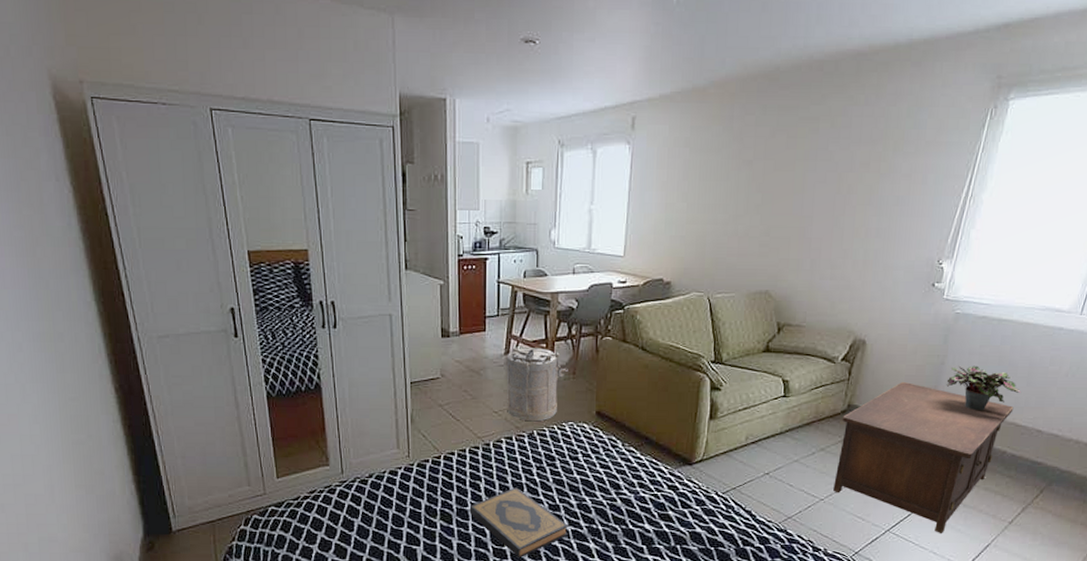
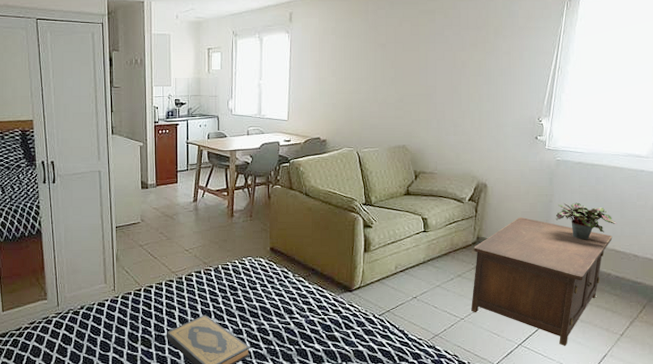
laundry hamper: present [506,346,568,422] -> none [195,195,246,258]

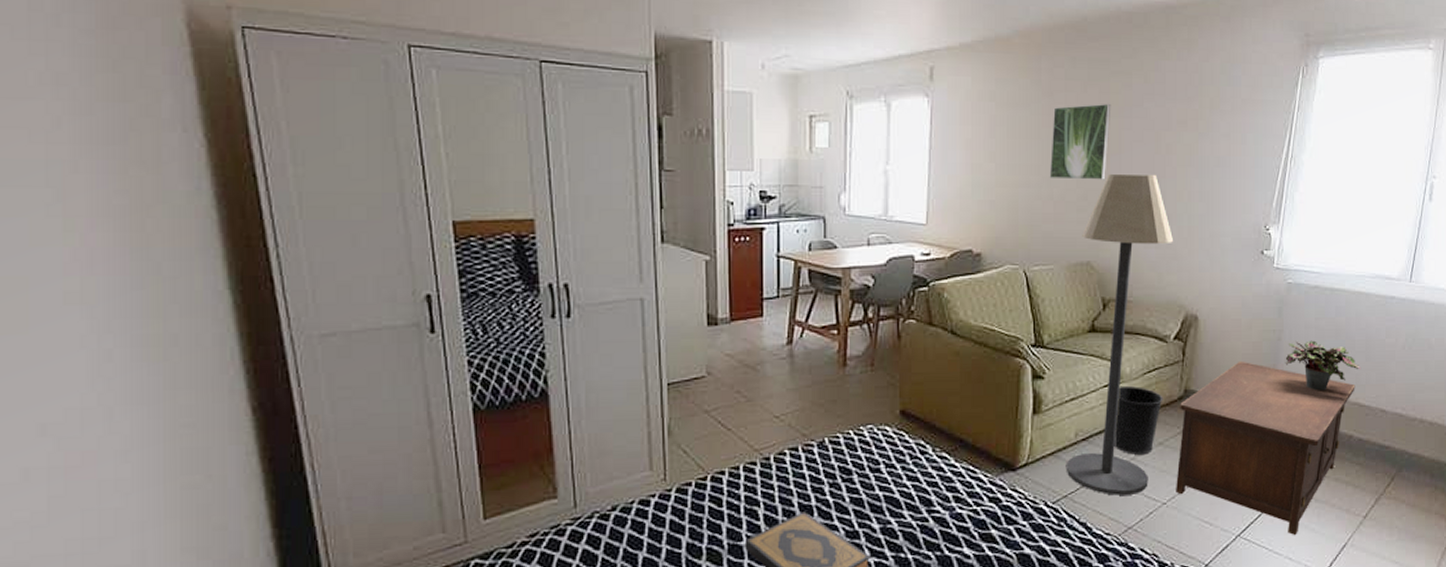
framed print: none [375,33,420,88] -> present [1049,103,1112,180]
floor lamp: none [388,82,467,312] -> present [1065,173,1173,496]
wastebasket: none [424,233,461,283] -> present [1114,385,1163,455]

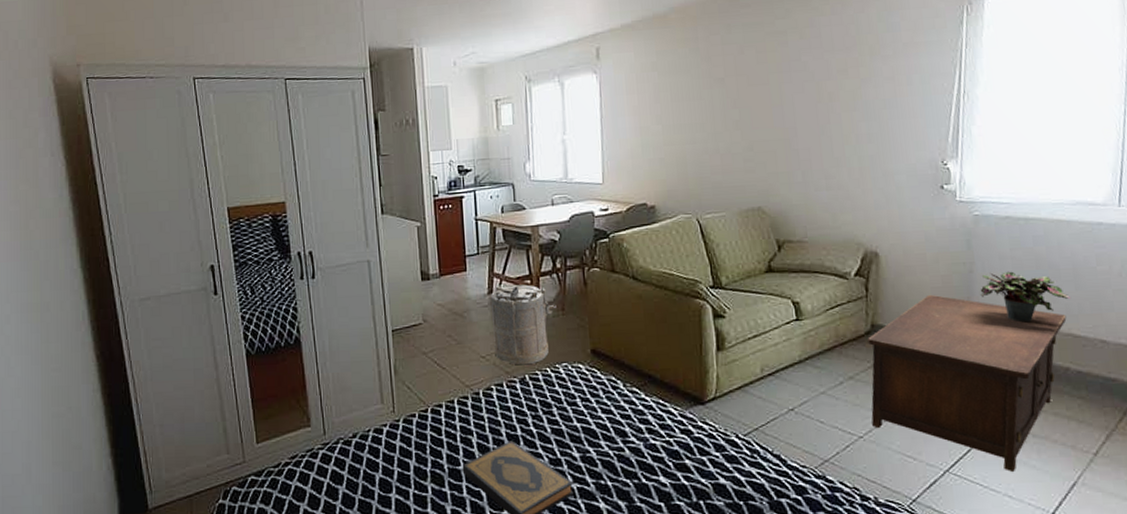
laundry hamper: none [789,334,865,427] -> present [490,285,557,365]
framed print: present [1049,103,1112,180] -> none [713,61,770,134]
floor lamp: present [1065,173,1173,496] -> none [751,122,844,429]
wastebasket: present [1114,385,1163,455] -> none [801,322,850,389]

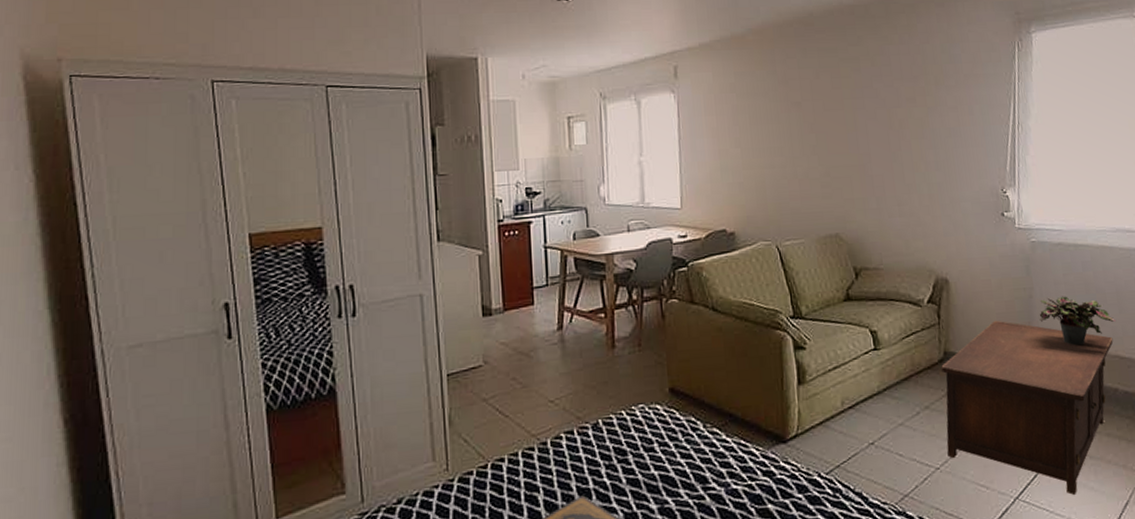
laundry hamper: present [490,285,557,365] -> none [560,318,633,409]

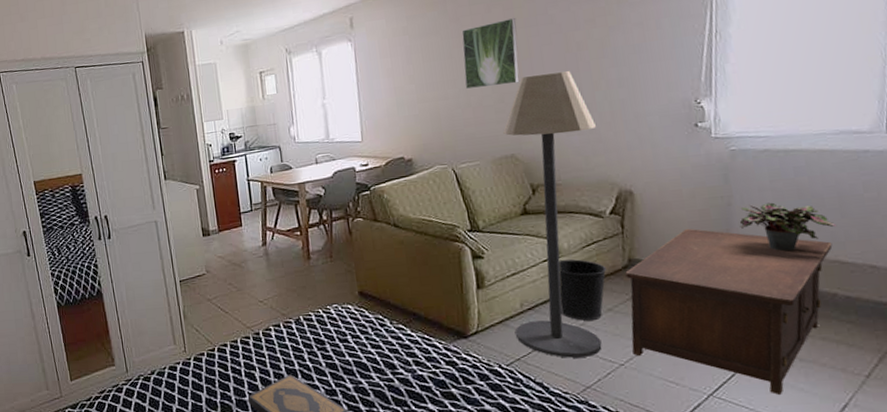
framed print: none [790,87,845,159] -> present [461,17,520,89]
floor lamp: none [828,149,920,463] -> present [503,71,602,358]
wastebasket: none [878,351,924,420] -> present [558,259,607,321]

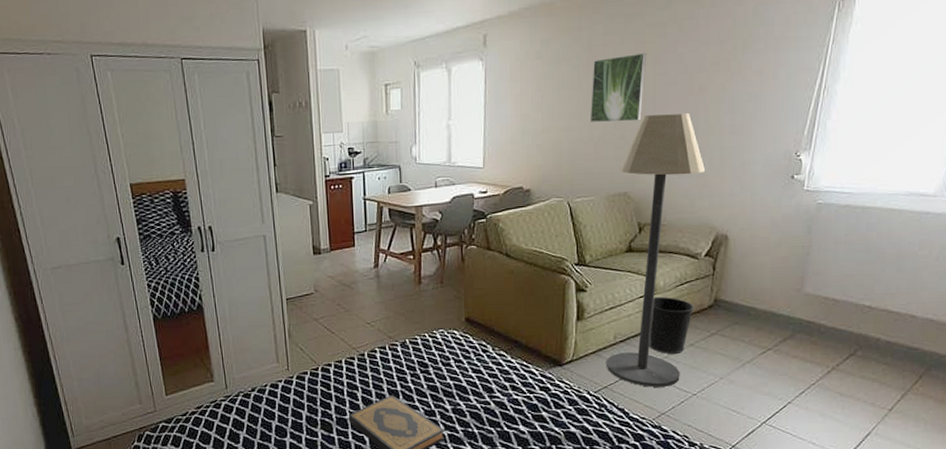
cabinet: present [625,228,833,396] -> none [705,273,885,425]
potted plant: present [739,202,837,252] -> none [813,254,892,300]

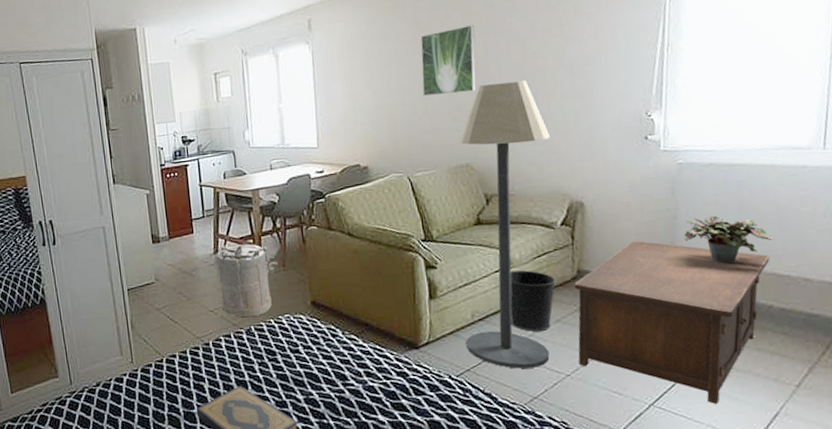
laundry hamper: none [376,259,436,331] -> present [216,244,278,318]
cabinet: none [705,273,885,425] -> present [574,240,770,405]
potted plant: none [813,254,892,300] -> present [684,215,775,264]

